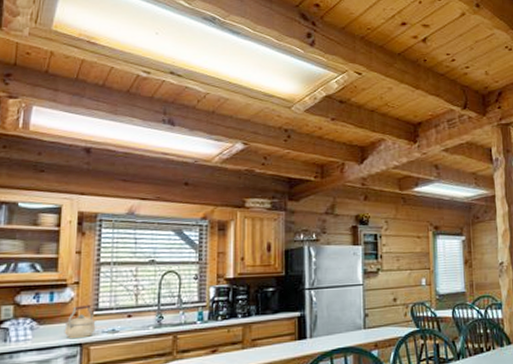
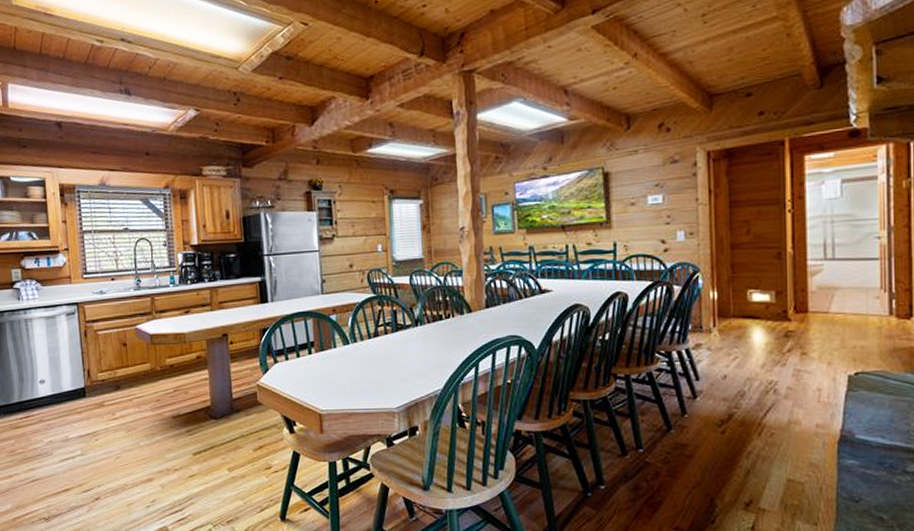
kettle: present [64,304,96,339] -> none [62,268,87,299]

